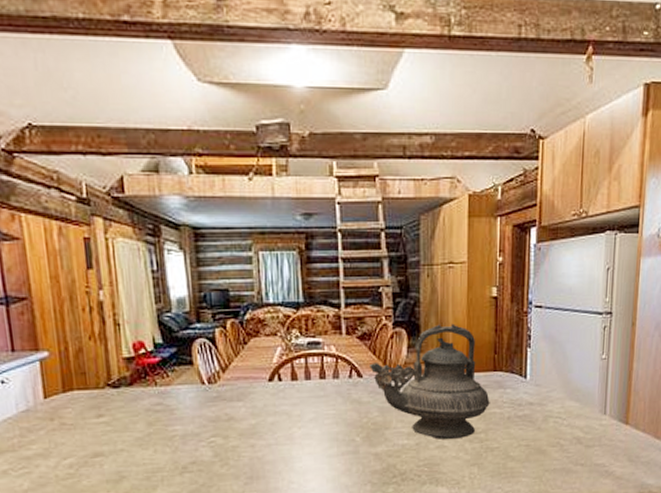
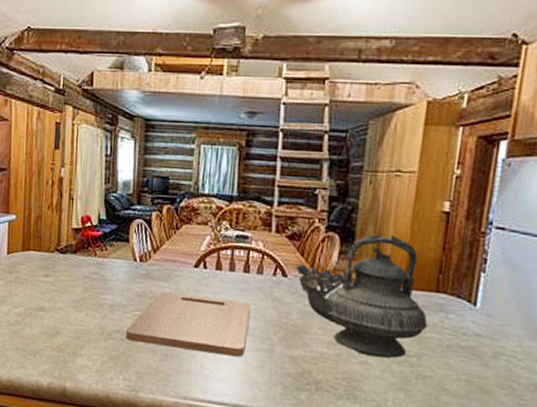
cutting board: none [202,408,332,470] -> present [125,291,251,357]

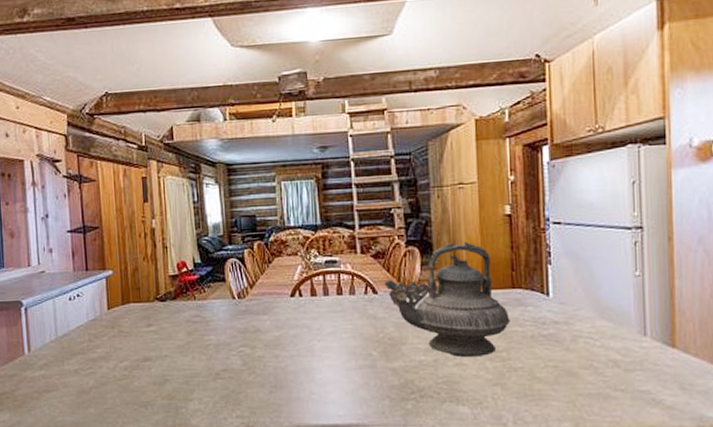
cutting board: present [125,291,251,357] -> none [233,323,350,378]

